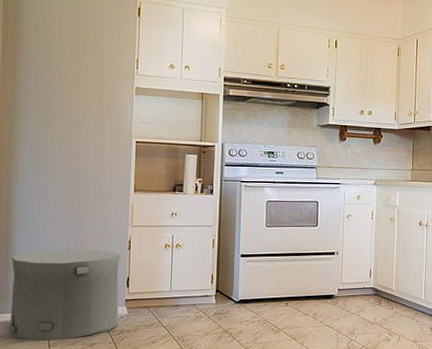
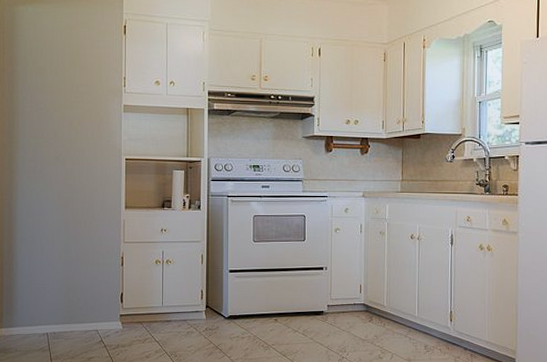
trash can: present [10,249,120,340] -> none [15,265,114,354]

